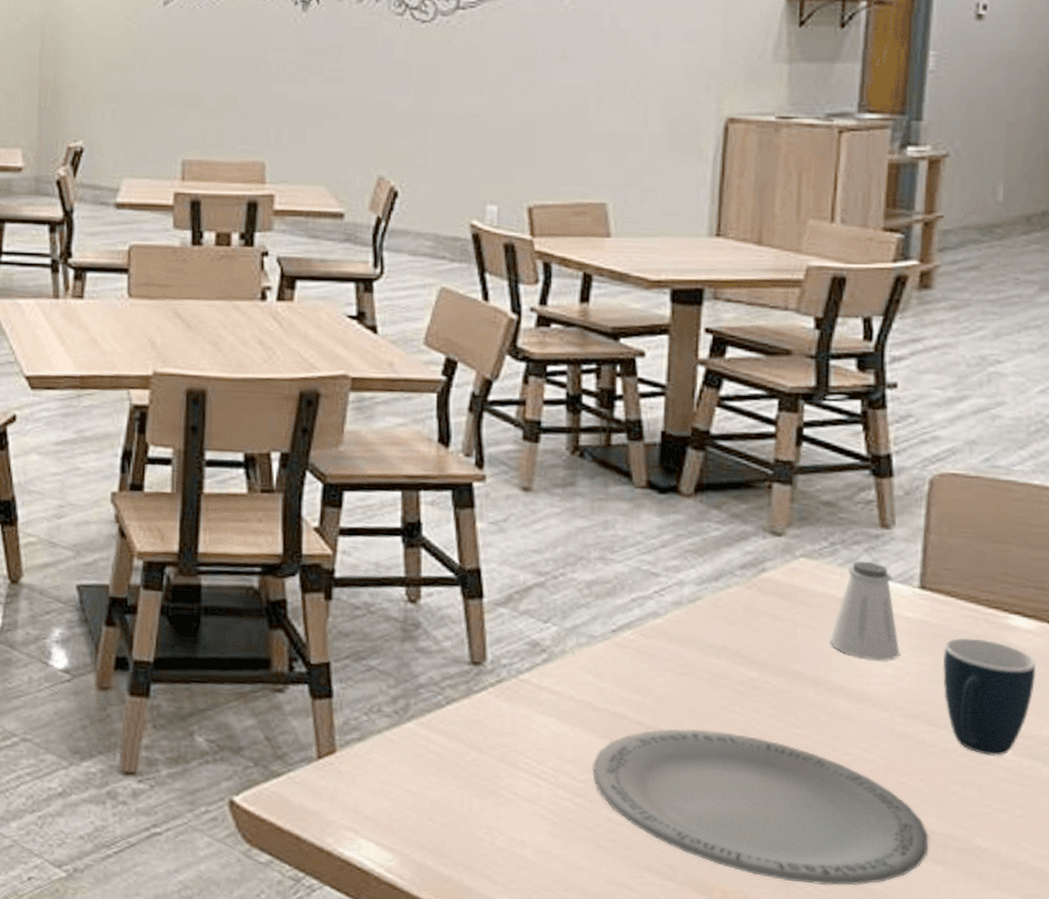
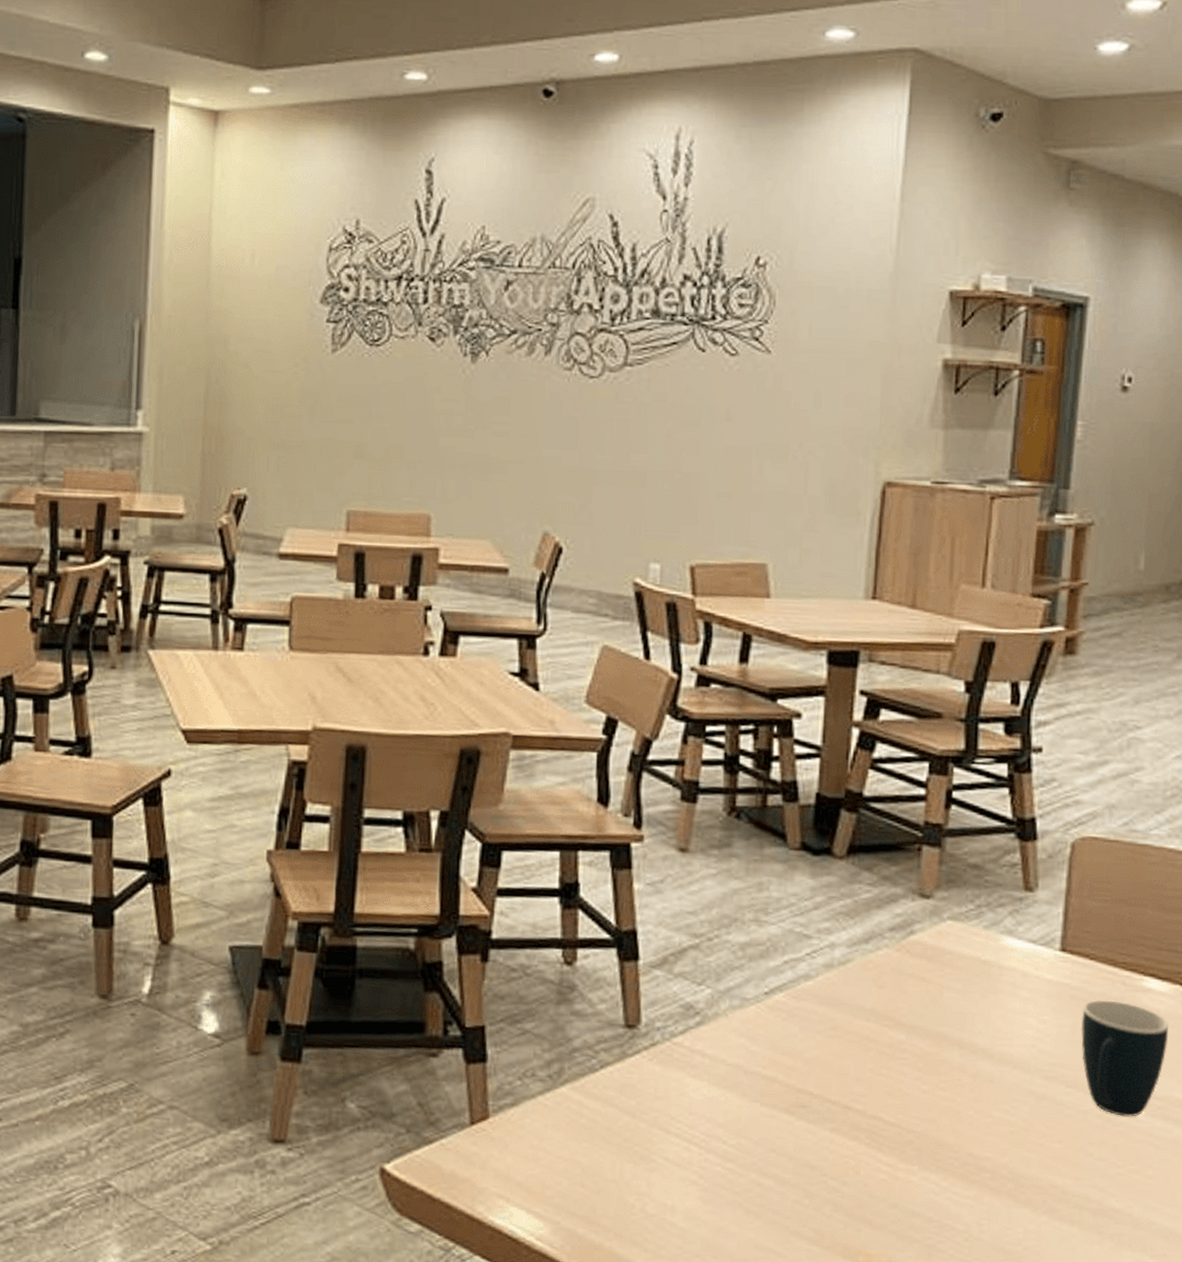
plate: present [593,729,929,886] -> none [743,1092,1066,1248]
saltshaker: present [828,561,900,661] -> none [973,923,1041,1023]

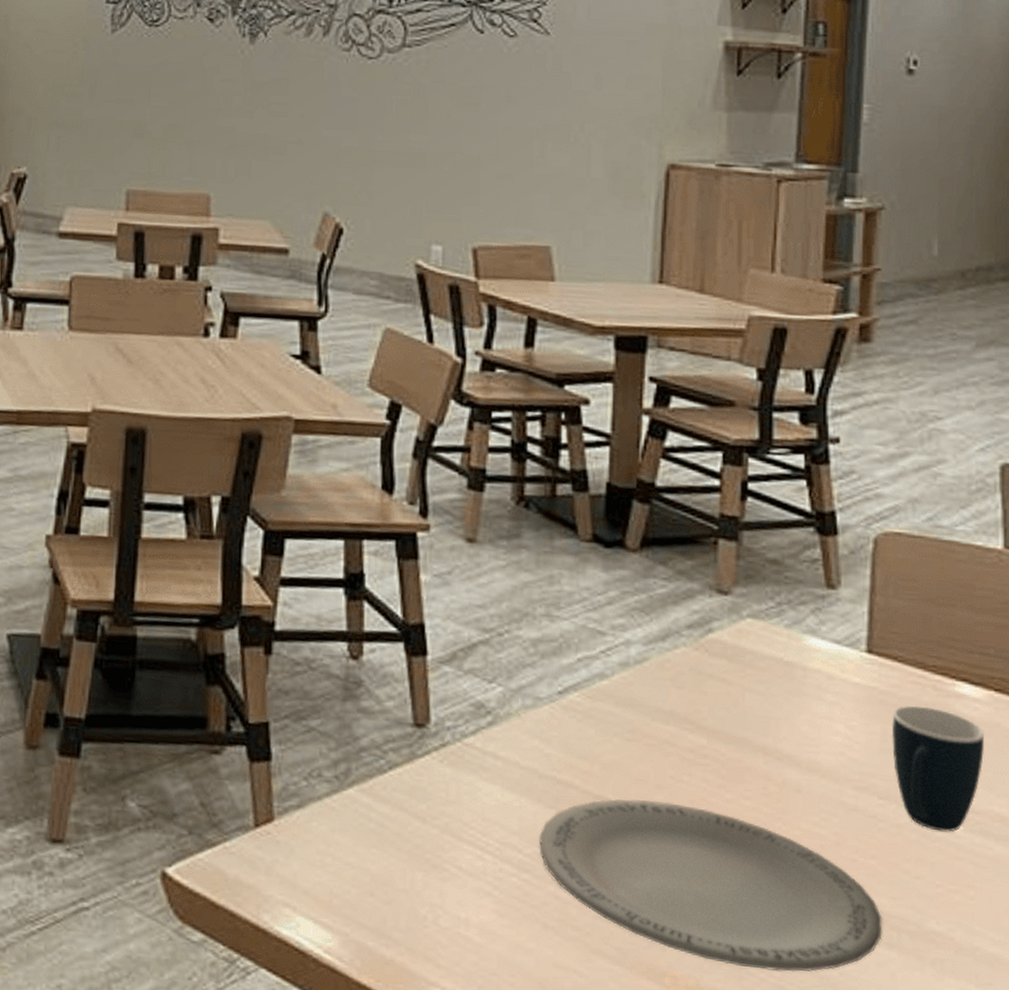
plate: none [743,1092,1066,1248] -> present [539,799,882,972]

